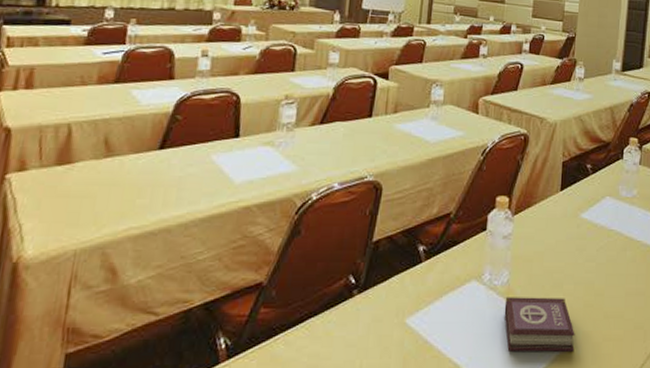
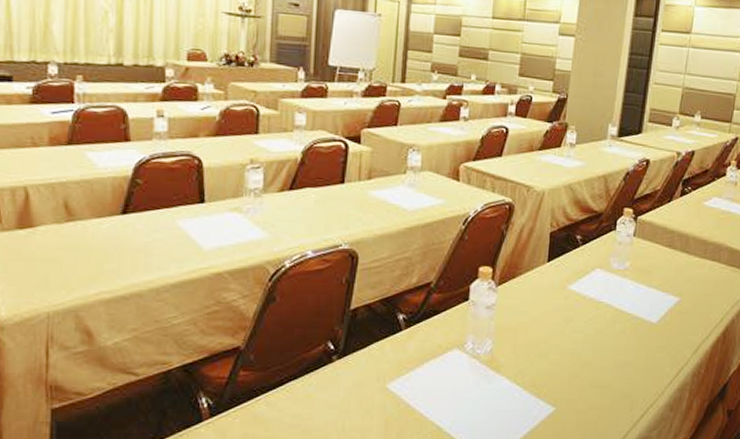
book: present [504,297,575,352] -> none [487,365,560,418]

